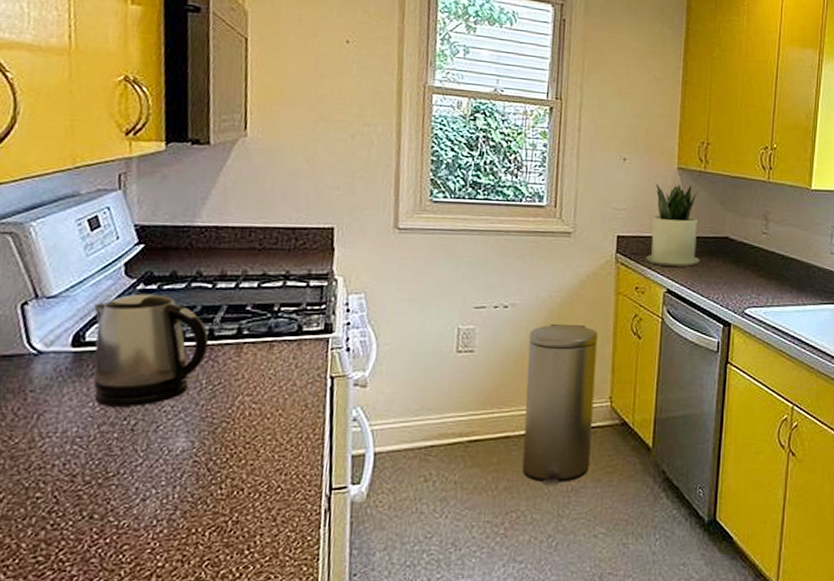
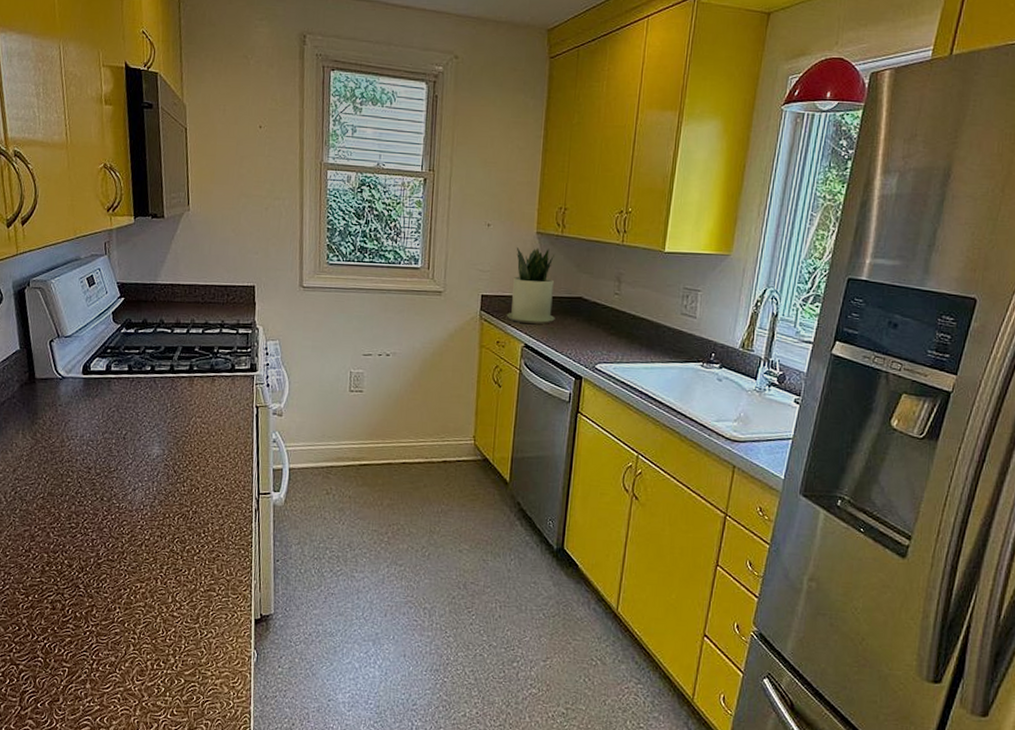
kettle: present [93,293,209,406] -> none [95,335,171,421]
pedal bin: present [522,324,598,486] -> none [401,371,464,507]

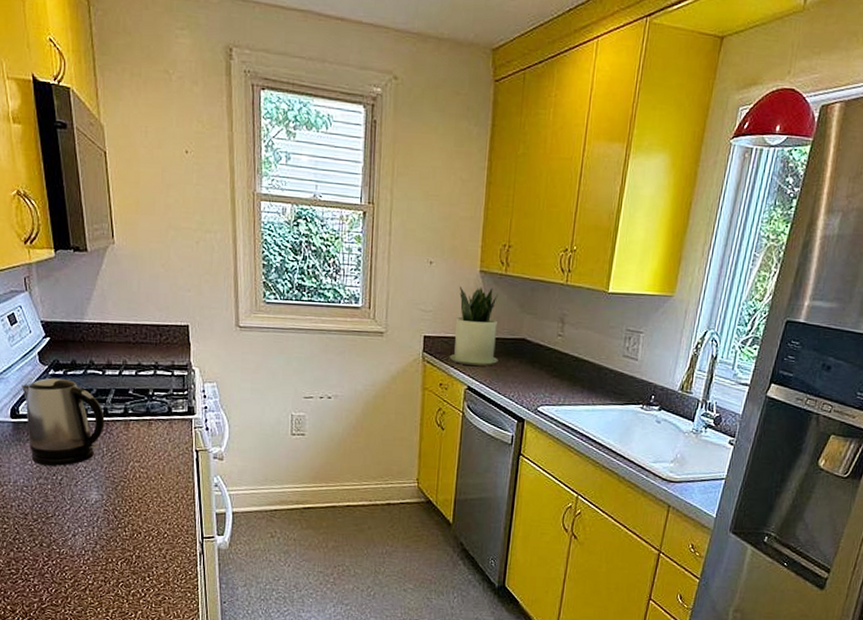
kettle: none [95,335,171,421] -> present [22,377,105,466]

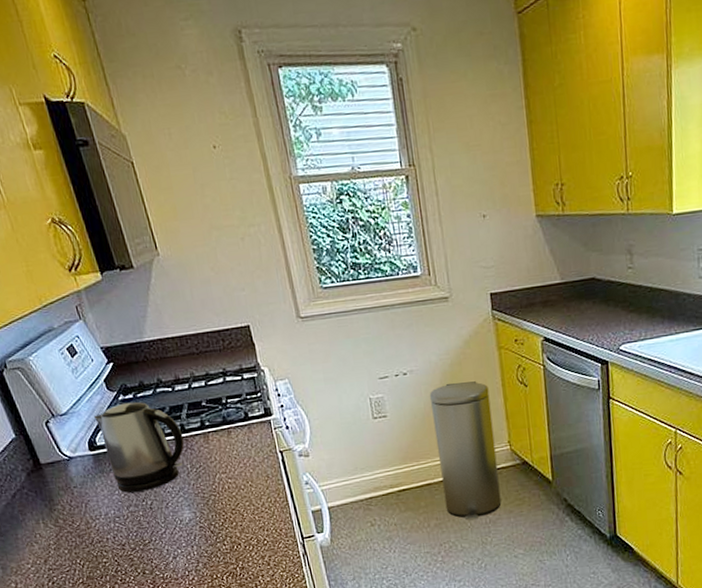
pedal bin: none [346,414,407,548] -> present [429,381,501,521]
planter: present [449,286,498,367] -> none [517,230,571,317]

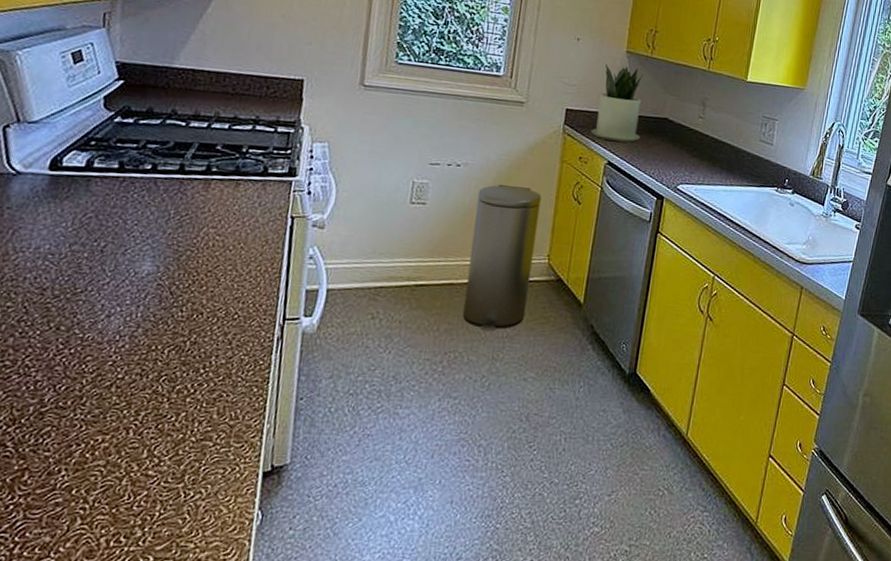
kettle: present [94,401,185,493] -> none [67,125,180,230]
planter: none [517,230,571,317] -> present [590,64,643,143]

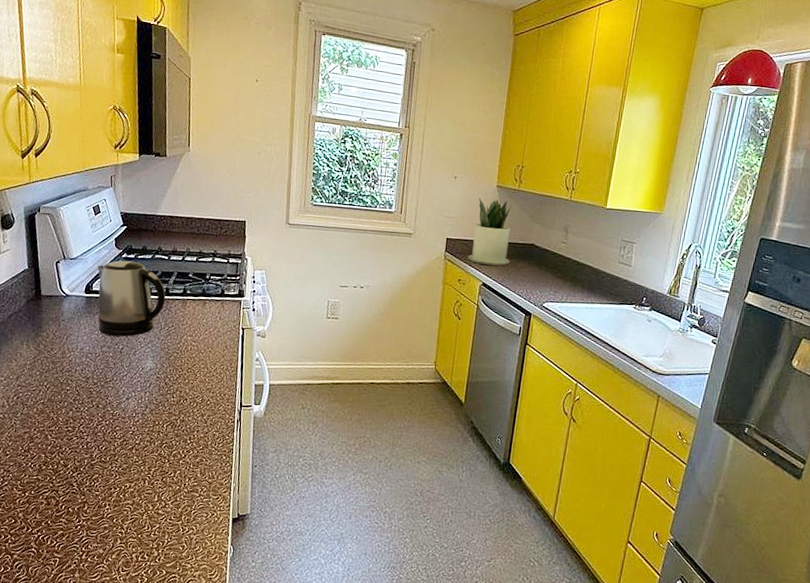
kettle: none [67,125,180,230] -> present [97,260,166,337]
pedal bin: present [462,185,542,332] -> none [369,303,428,423]

